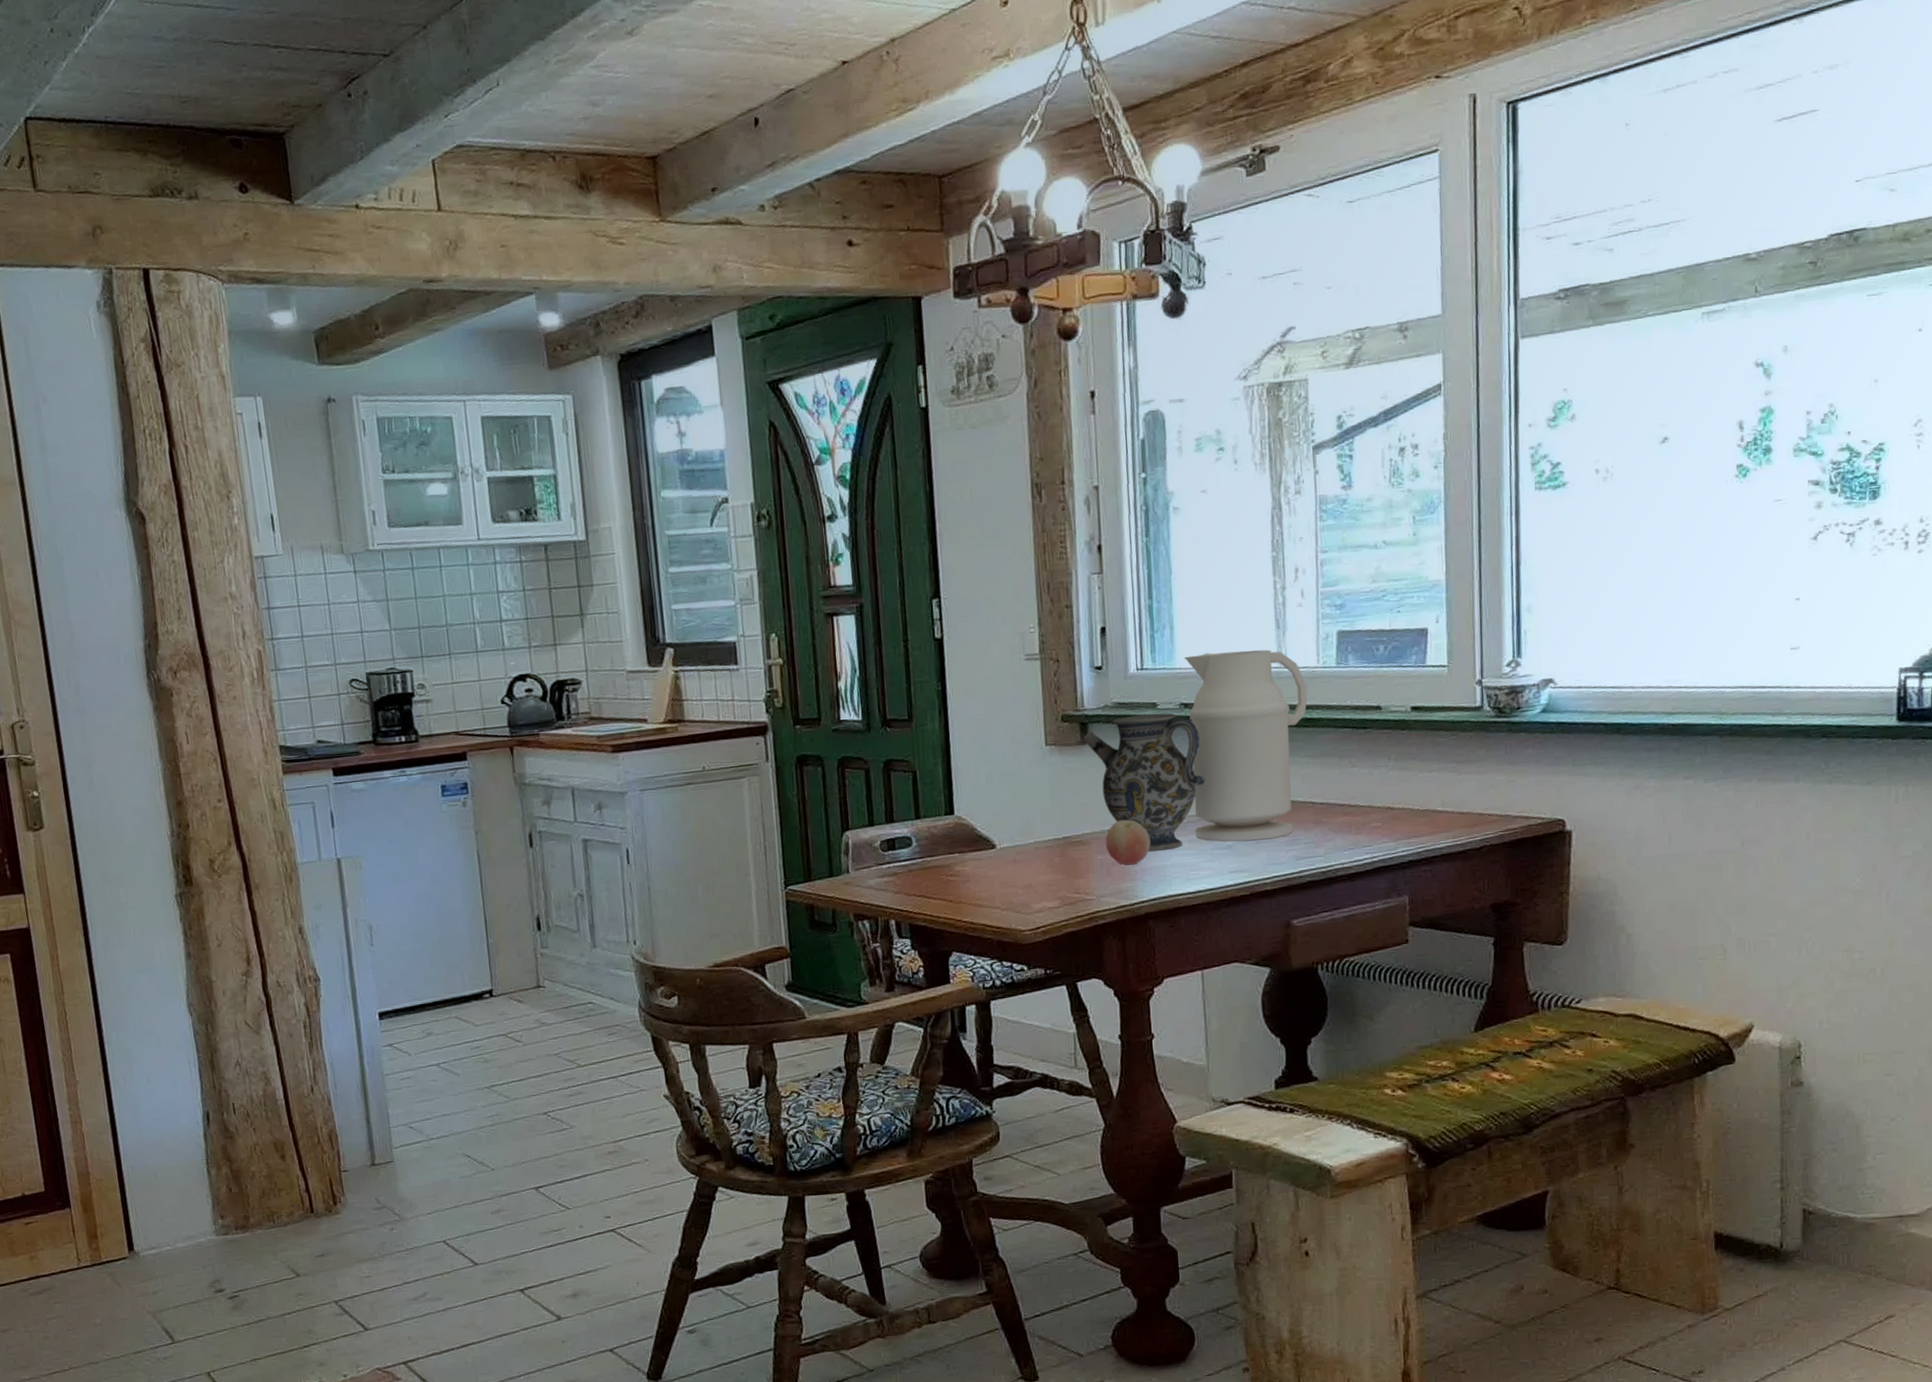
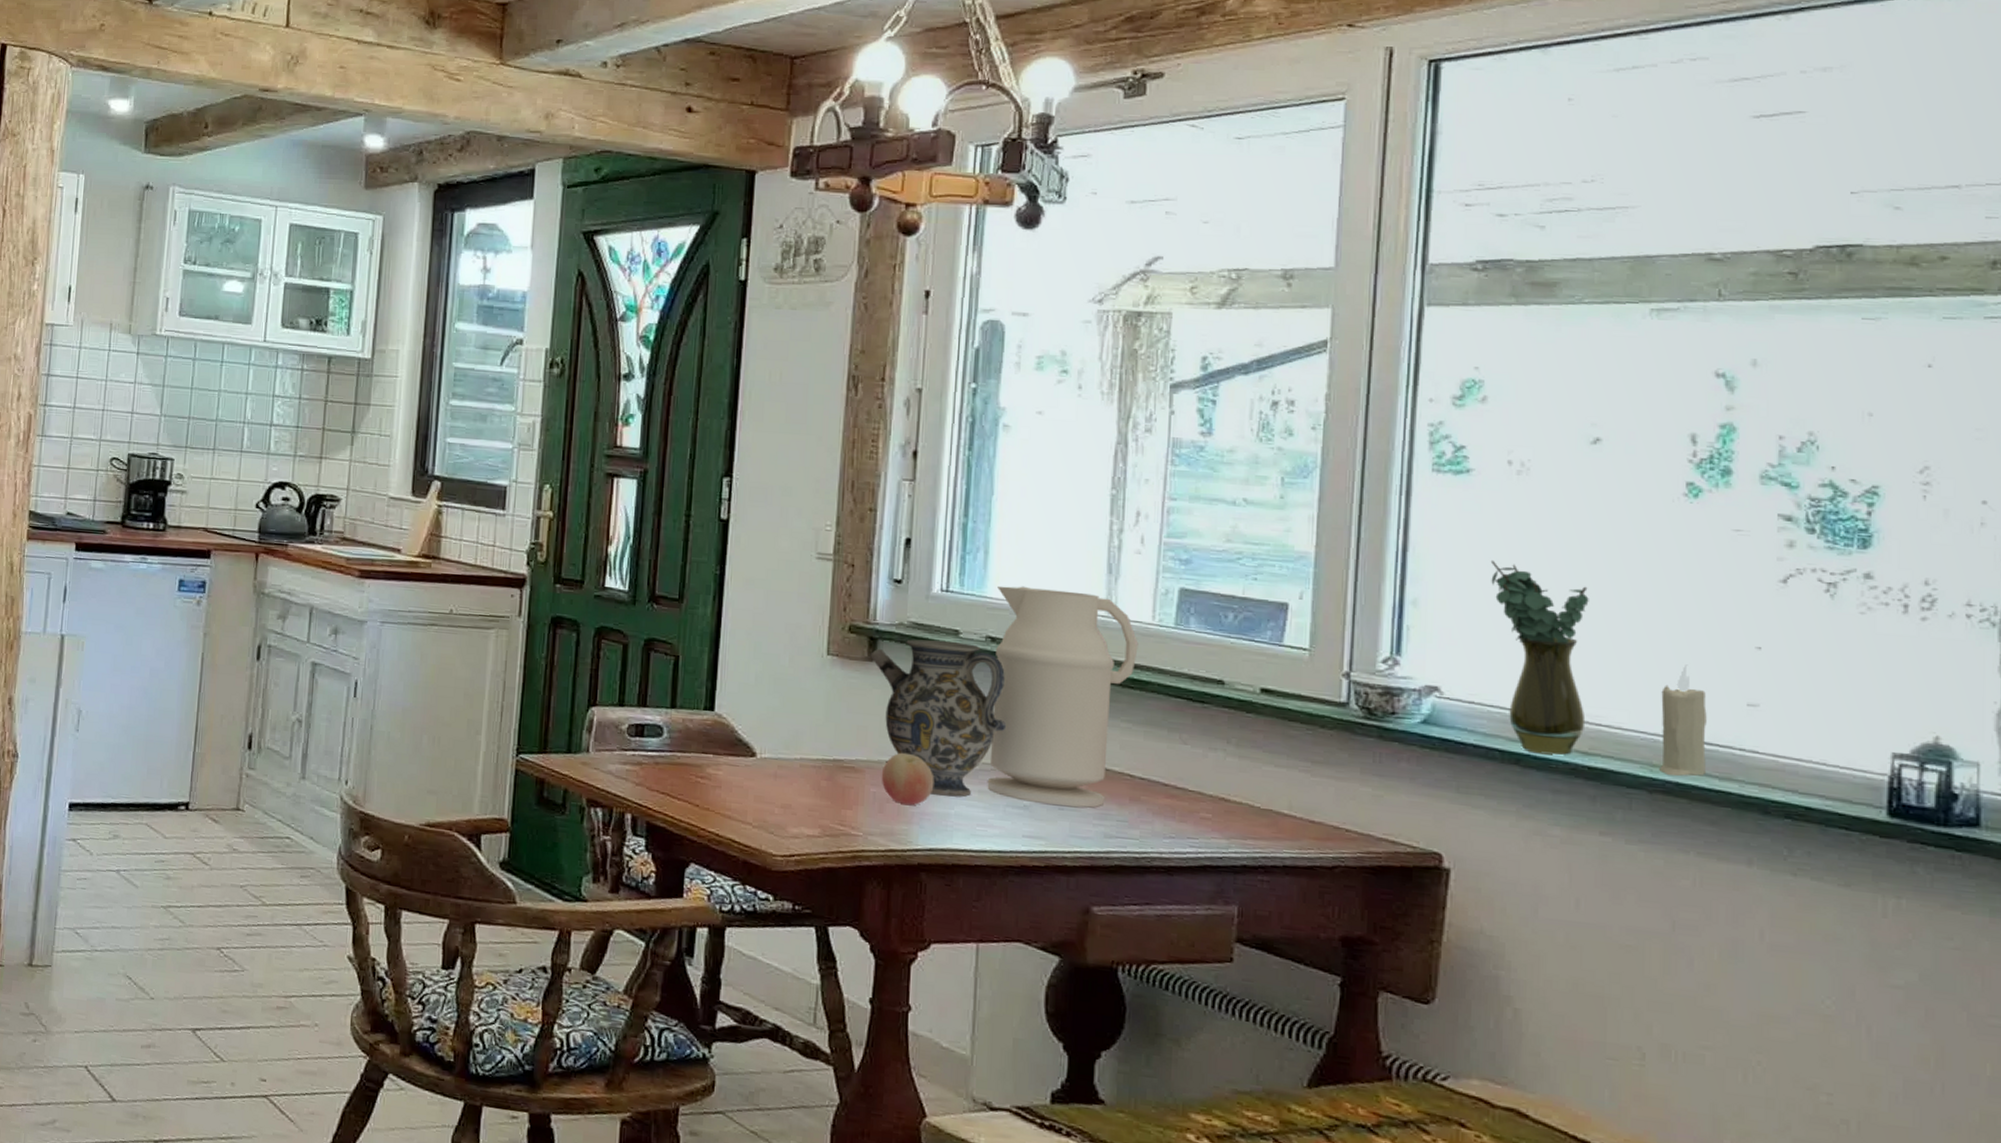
vase: none [1588,560,1669,721] -> present [1491,559,1589,756]
candle: none [1725,623,1761,720] -> present [1659,664,1707,777]

